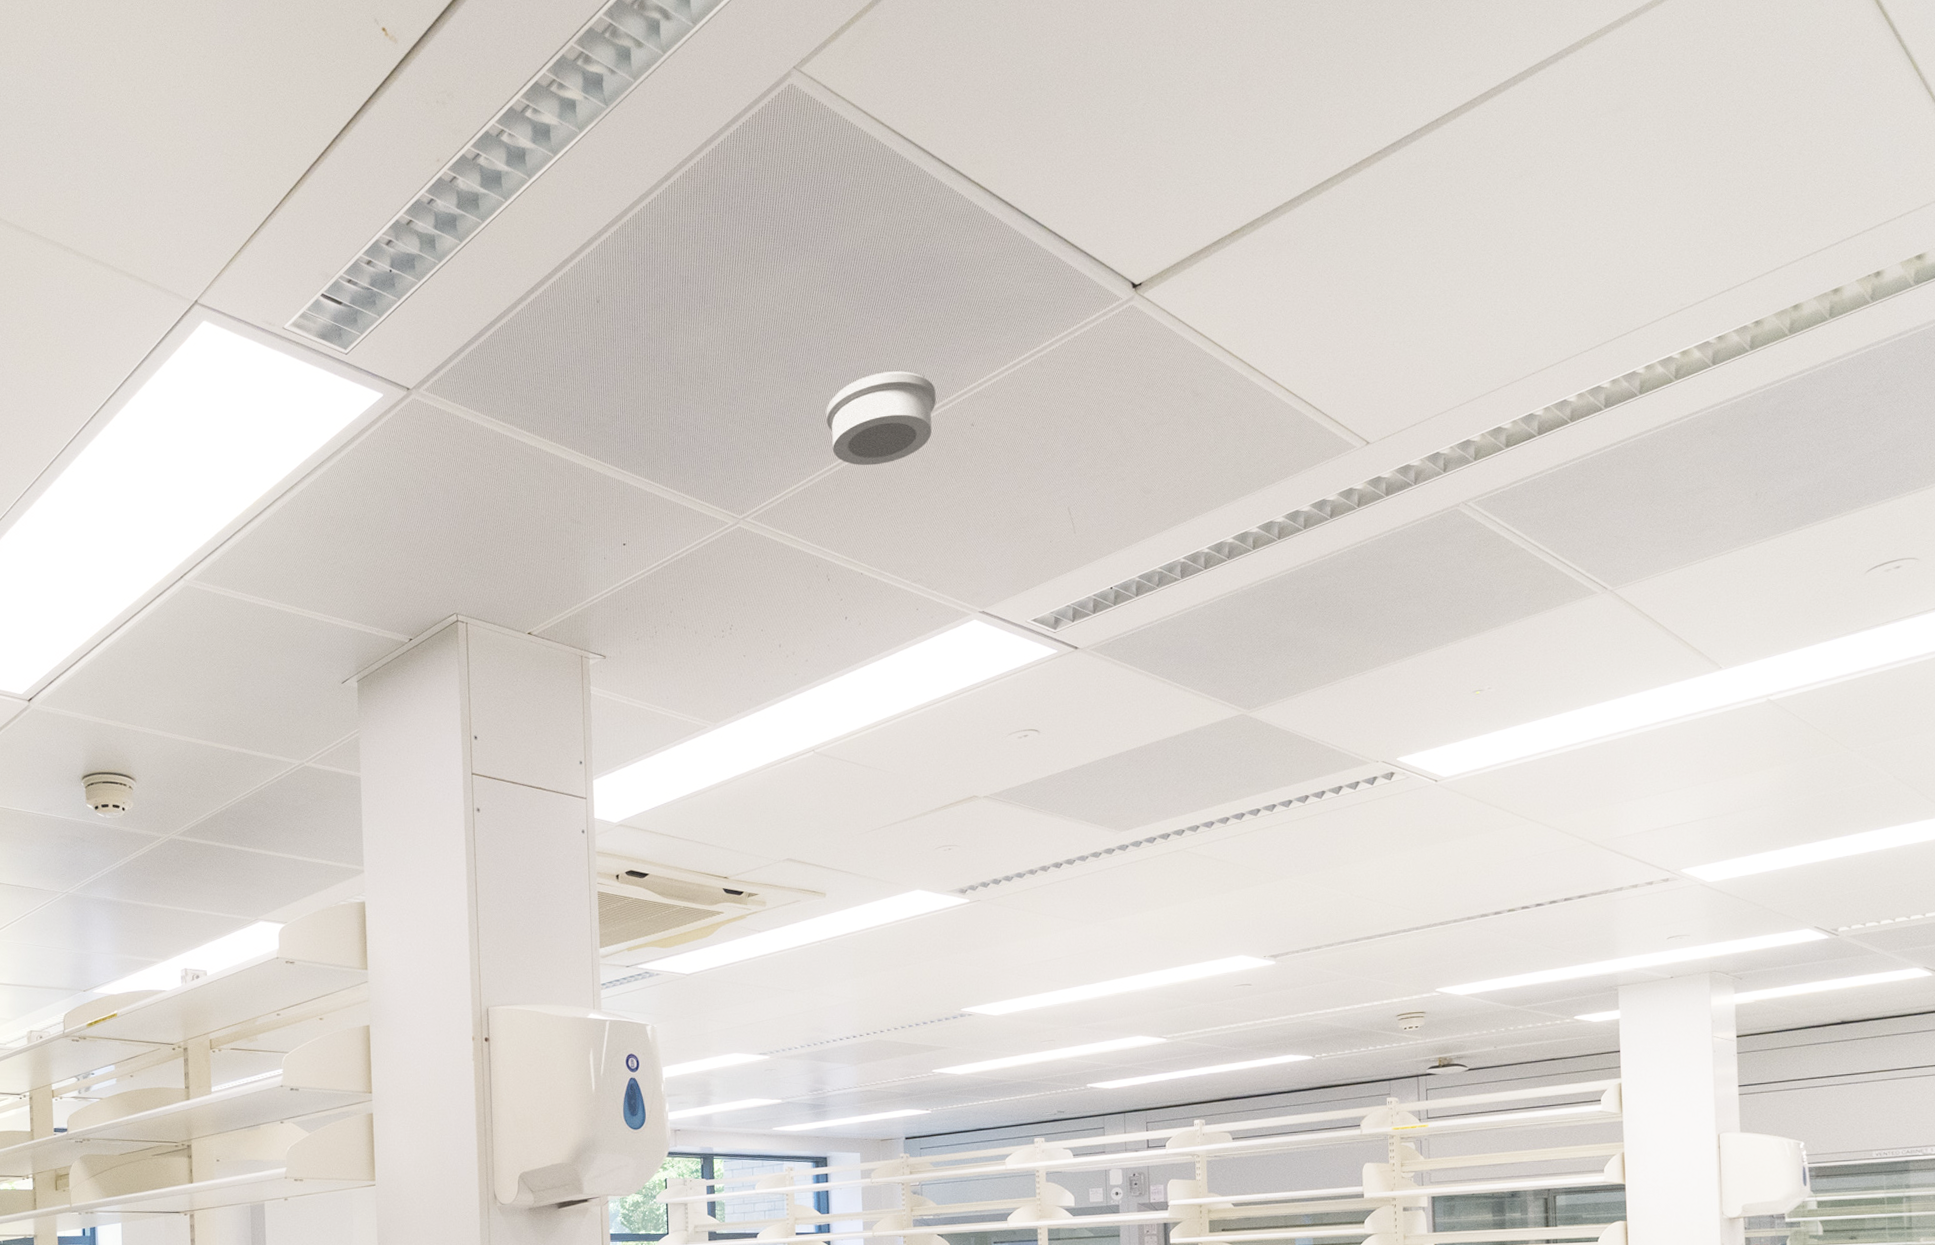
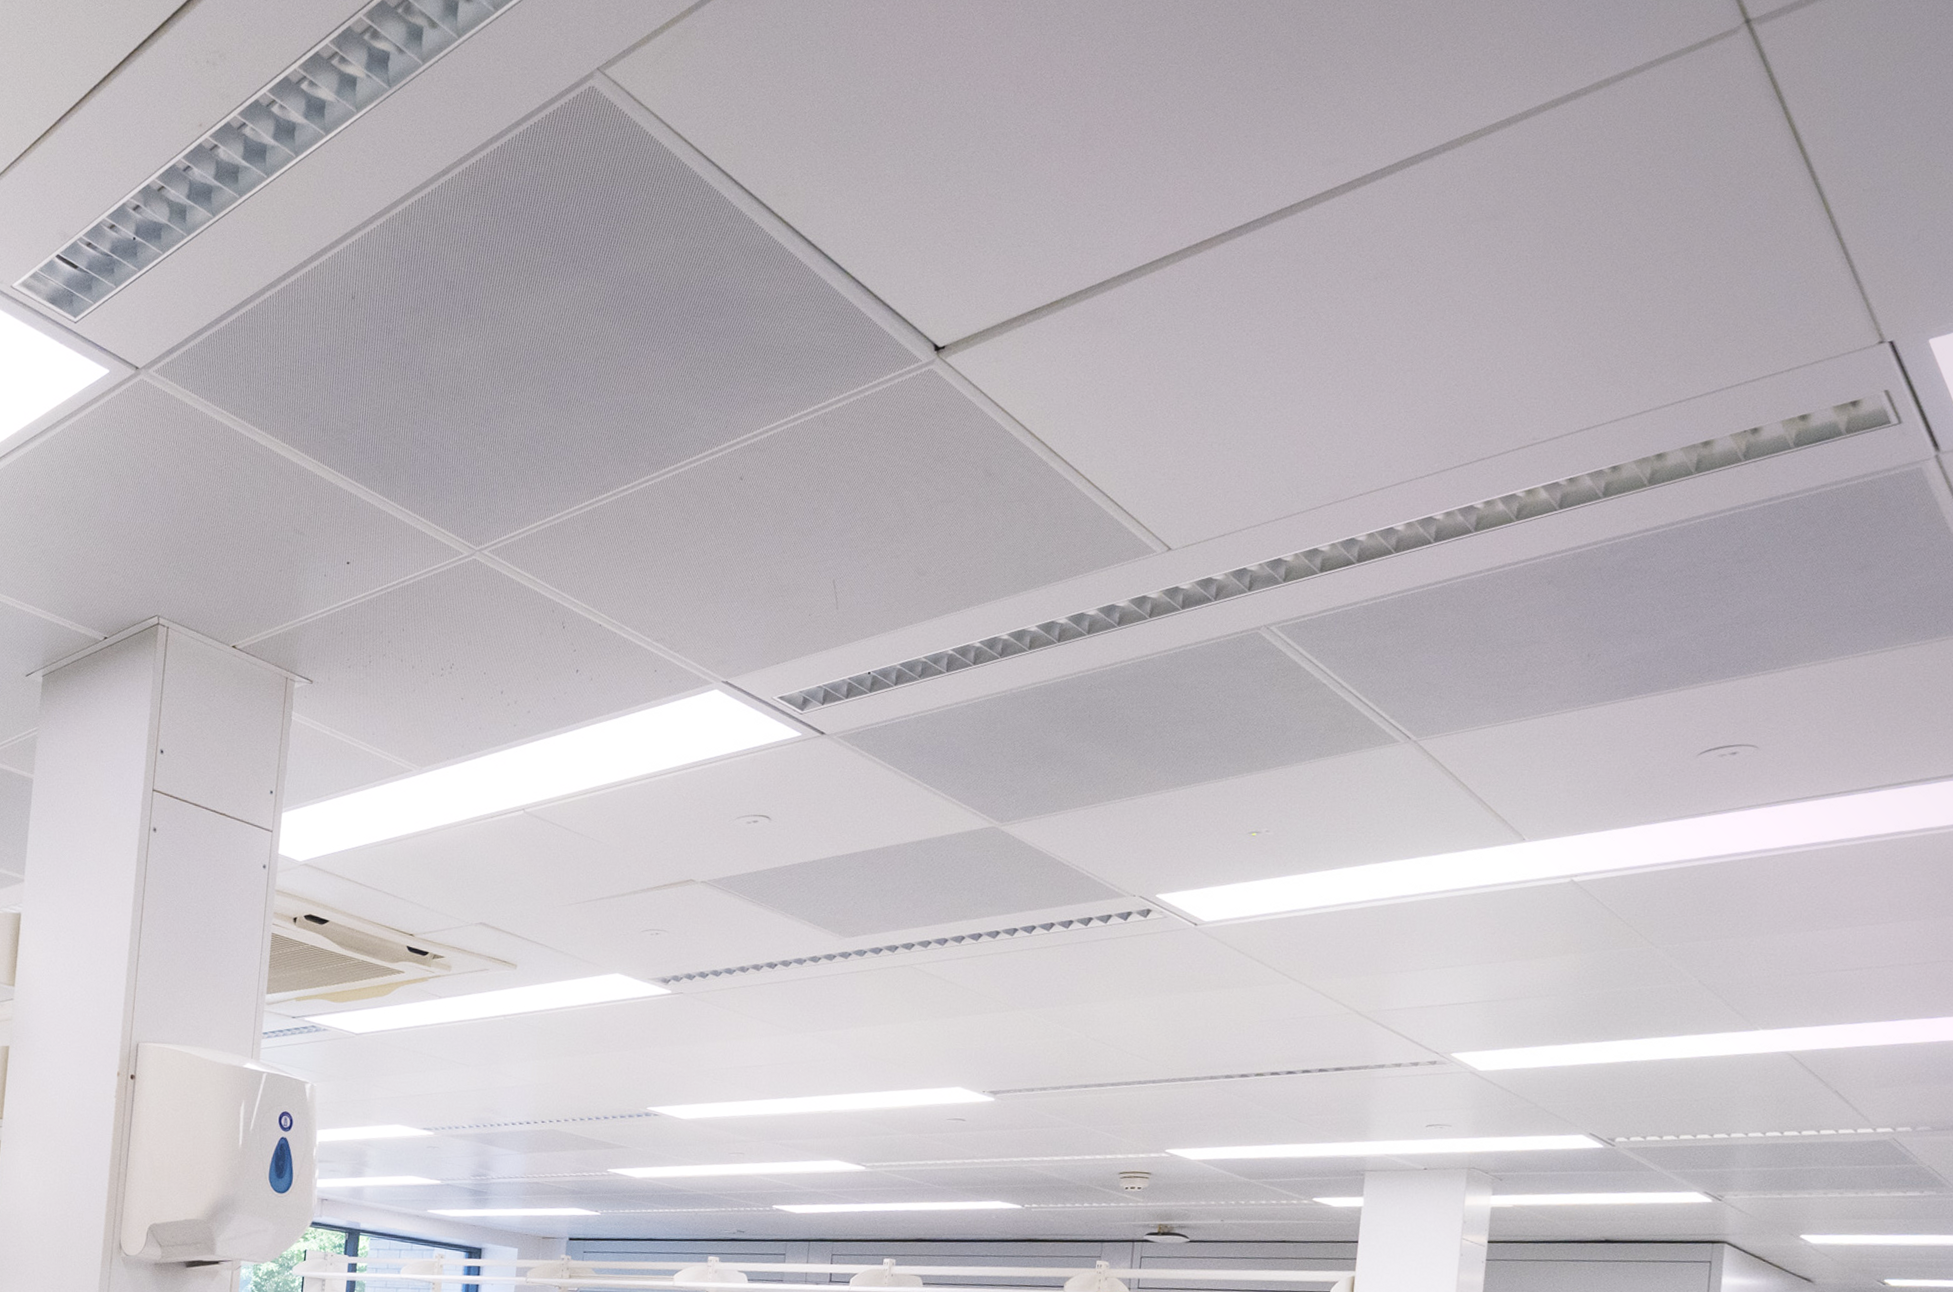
smoke detector: present [826,371,936,466] -> none [583,410,706,510]

